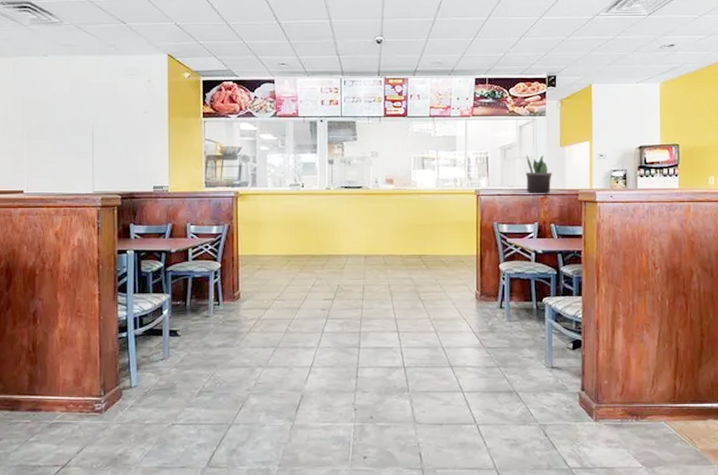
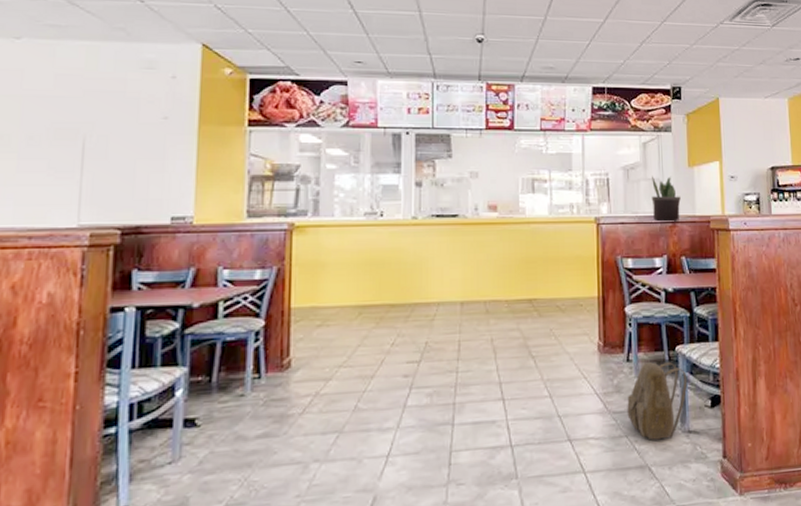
backpack: none [499,310,552,372] -> present [627,362,688,441]

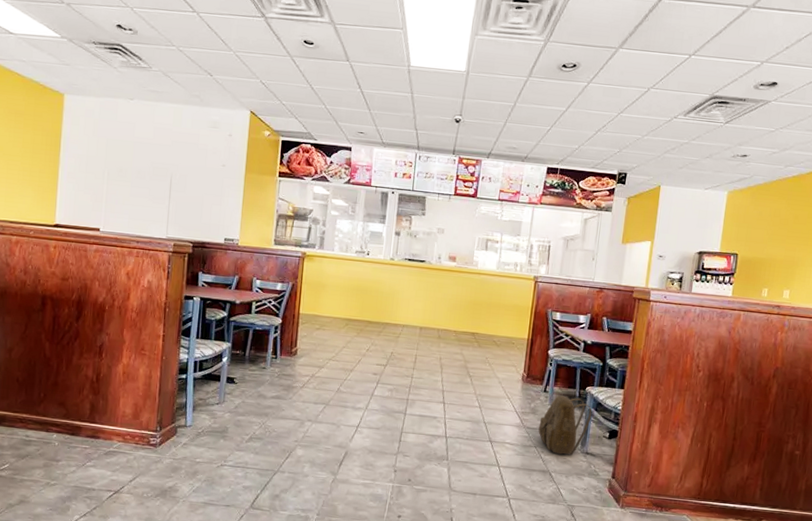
planter: present [651,176,681,222] -> none [584,247,611,288]

